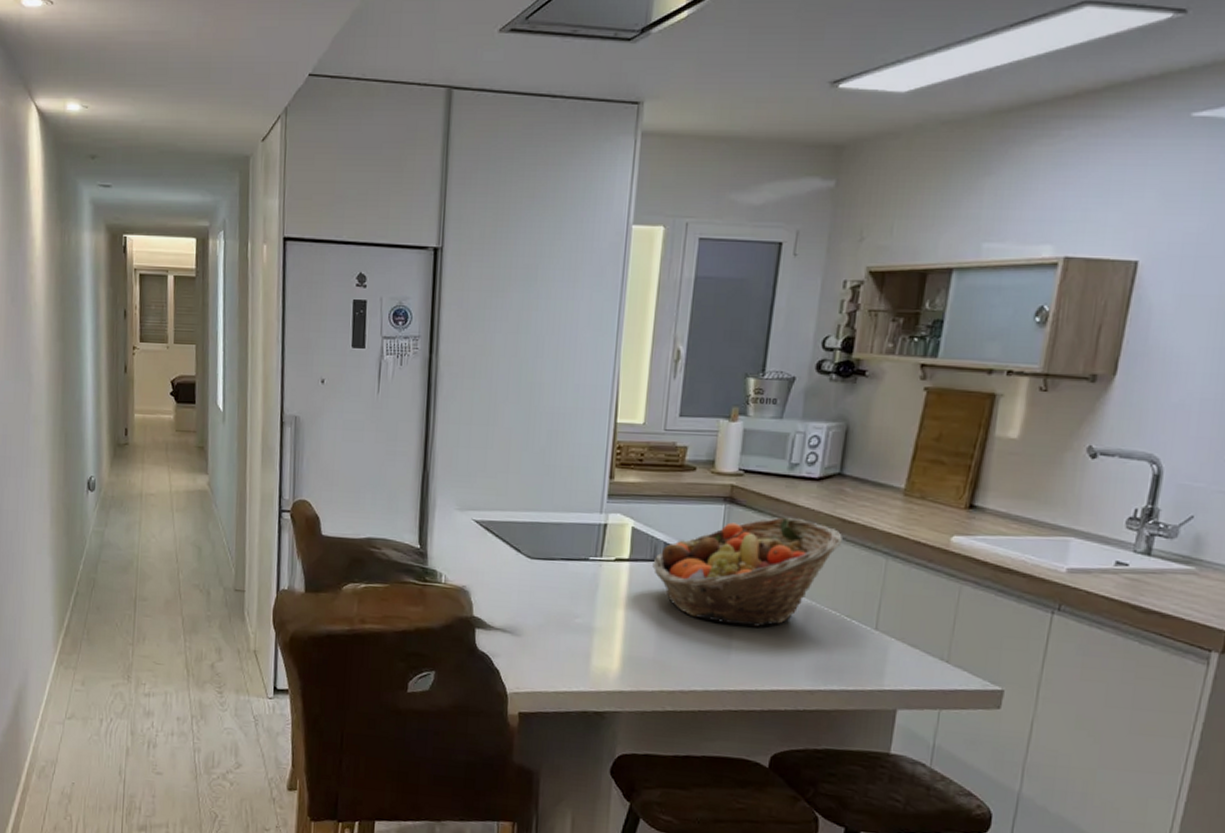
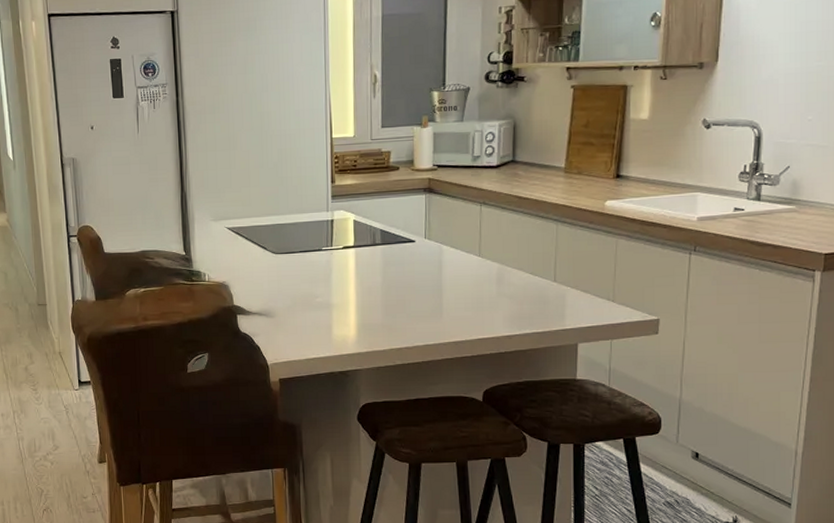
fruit basket: present [652,517,844,627] -> none [373,199,522,290]

